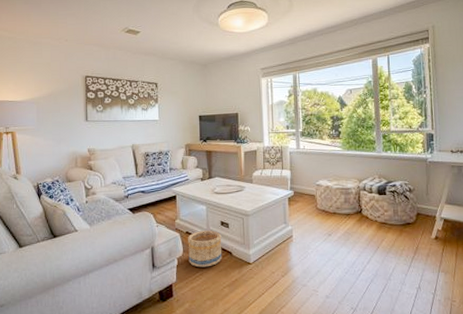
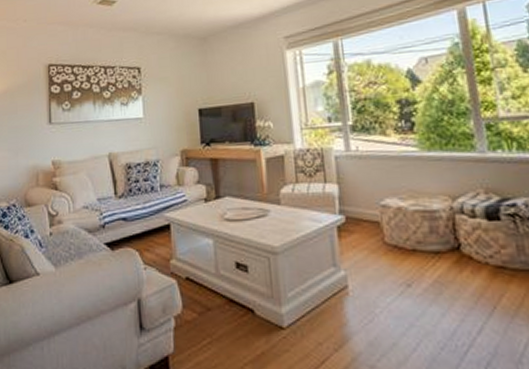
basket: present [188,230,222,268] -> none [188,276,241,332]

